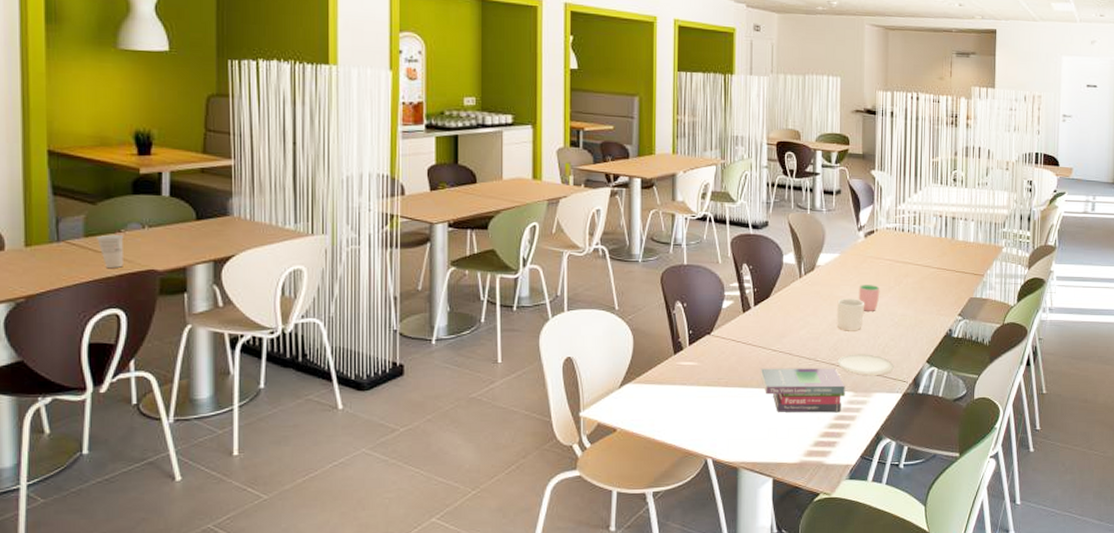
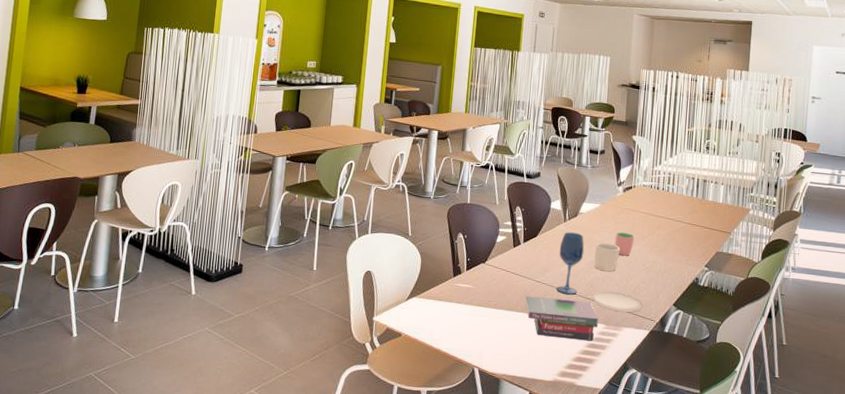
cup: present [97,234,124,269] -> none [43,149,61,174]
wineglass: none [795,289,825,362] -> present [556,232,585,295]

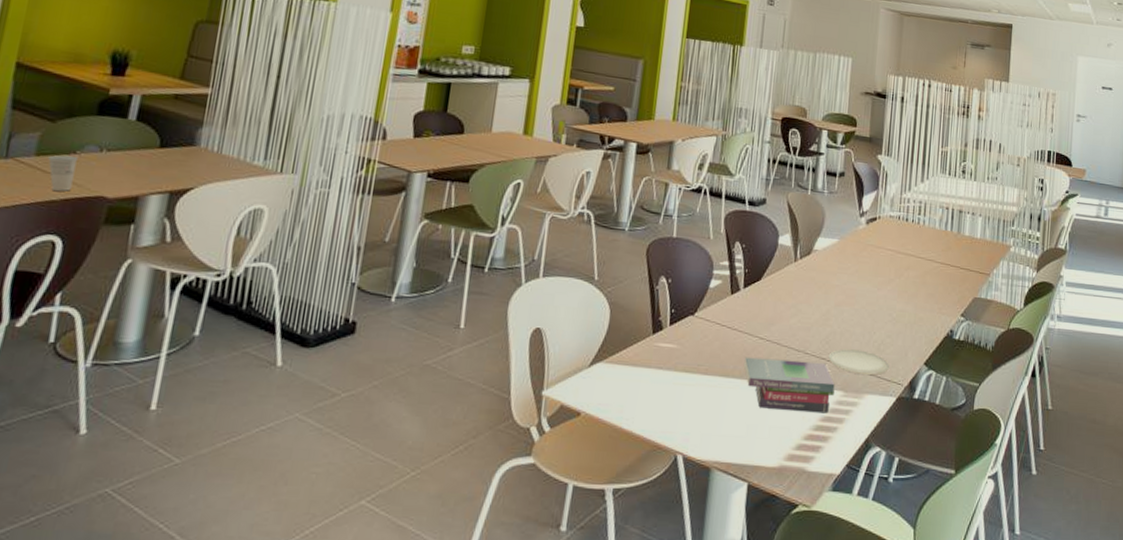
cup: none [43,149,61,174] -> present [48,155,79,192]
wineglass: present [556,232,585,295] -> none [783,274,819,354]
mug: present [594,242,621,272] -> none [830,287,862,325]
cup: present [614,232,635,256] -> none [855,274,879,304]

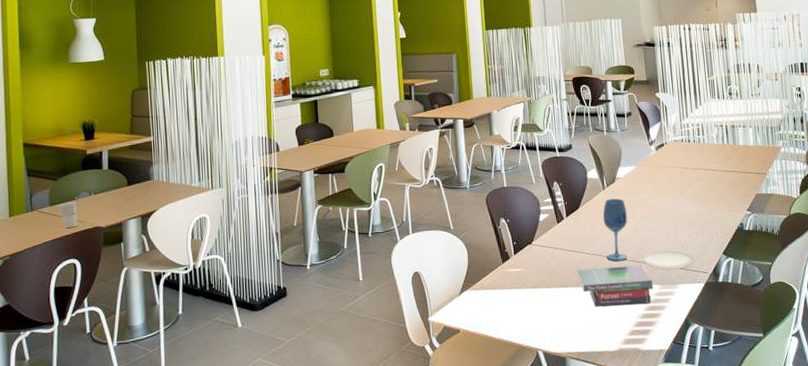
wineglass: none [783,274,819,354] -> present [603,198,628,261]

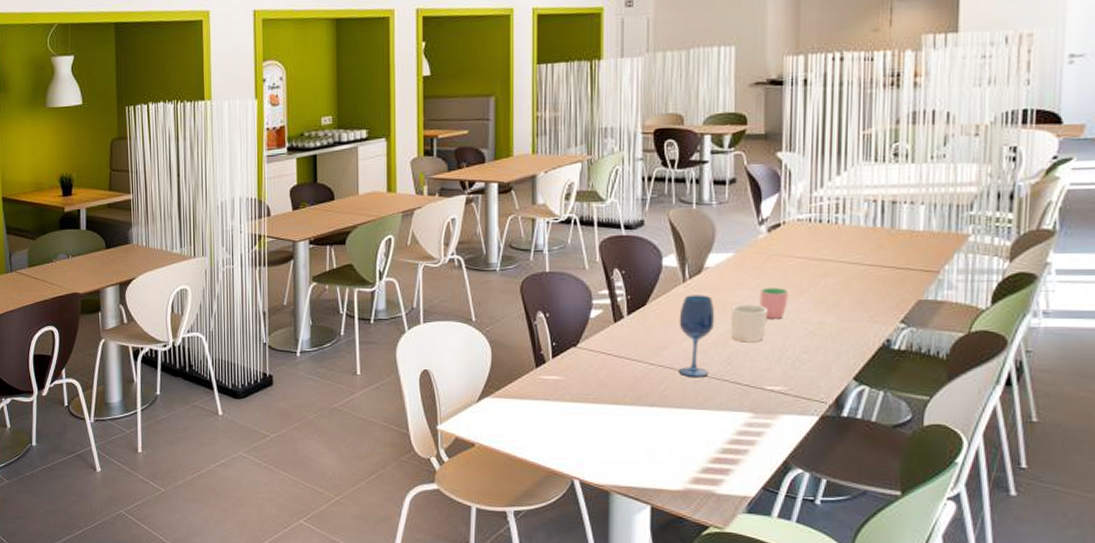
cup: present [58,201,78,229] -> none [37,264,56,293]
books: present [576,265,653,307] -> none [635,384,742,436]
mug: none [638,203,663,232] -> present [731,304,769,343]
plate: present [643,250,695,270] -> none [731,369,809,395]
cup: none [655,190,675,214] -> present [759,288,789,319]

